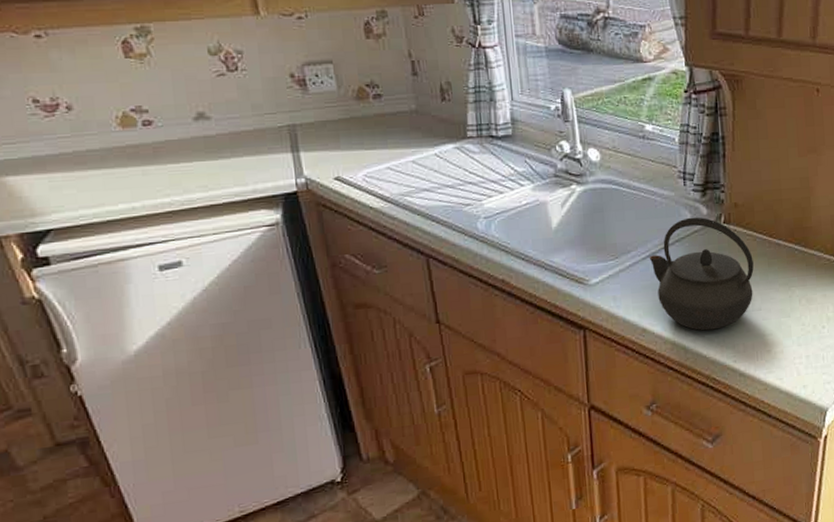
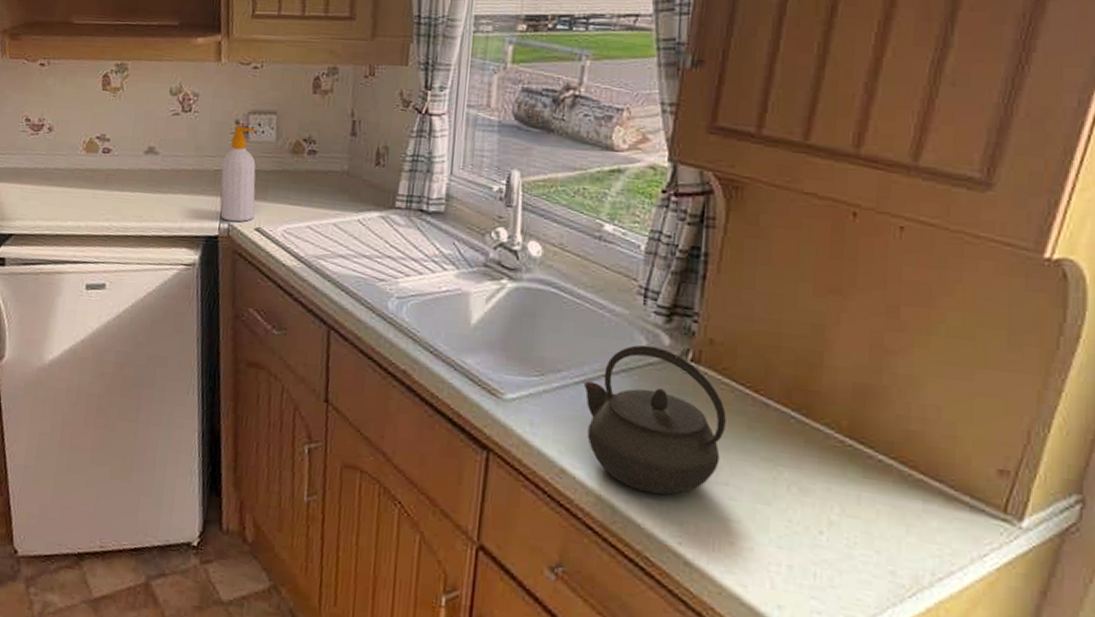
soap bottle: none [284,79,331,176] -> present [220,125,257,223]

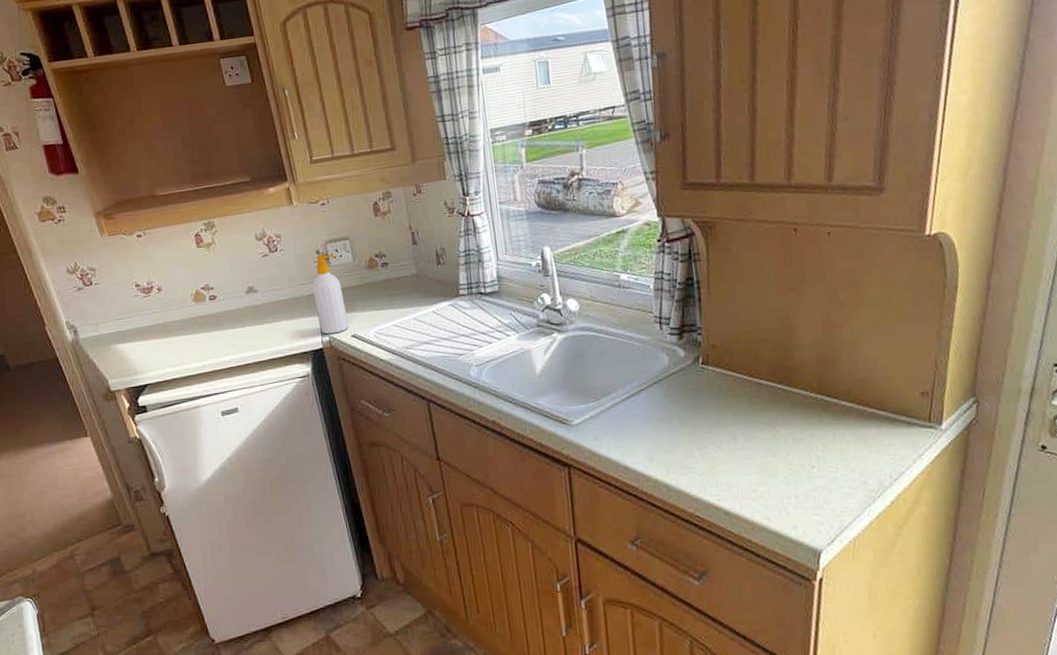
kettle: present [583,344,726,495] -> none [628,359,736,469]

